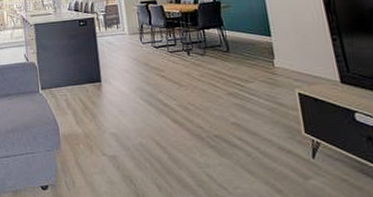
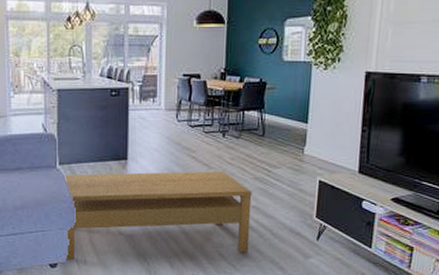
coffee table: none [47,88,238,182] -> present [65,171,252,260]

